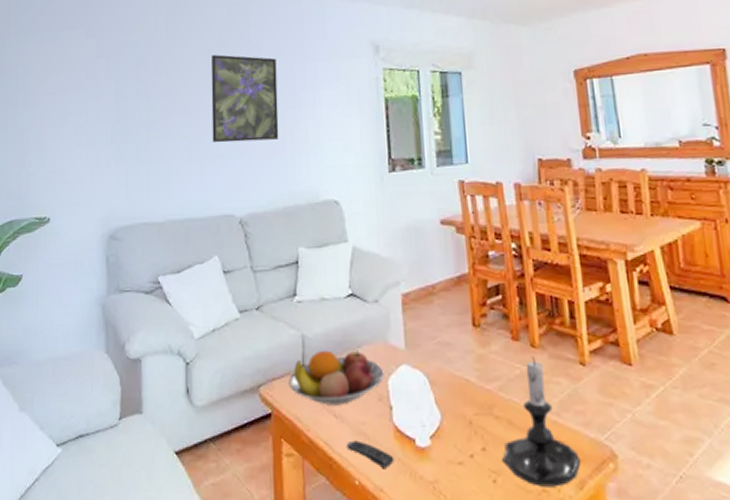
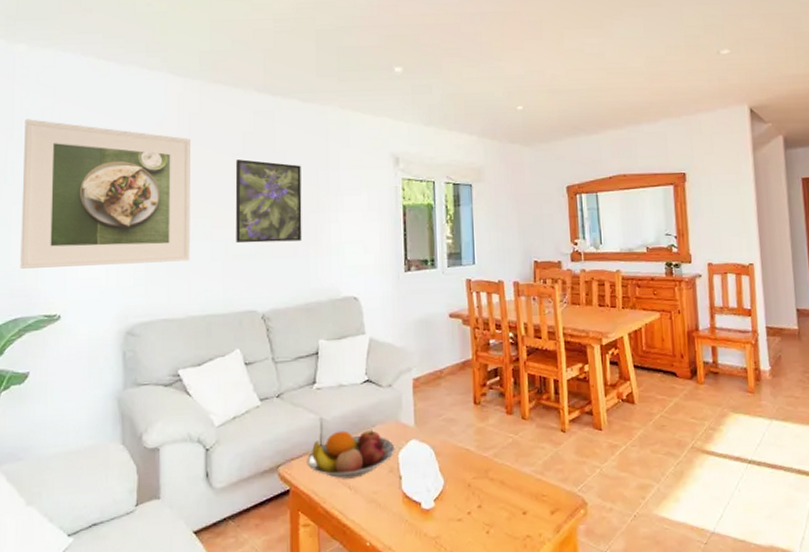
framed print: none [15,24,169,171] -> present [20,119,192,269]
remote control: present [347,440,394,468] -> none [360,507,402,530]
candle holder: present [502,356,582,487] -> none [495,427,559,534]

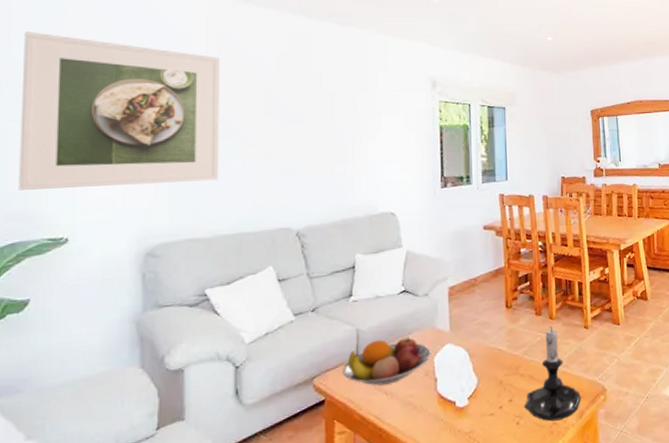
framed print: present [235,159,302,243] -> none [268,80,339,162]
candle holder: none [495,427,559,534] -> present [524,326,582,422]

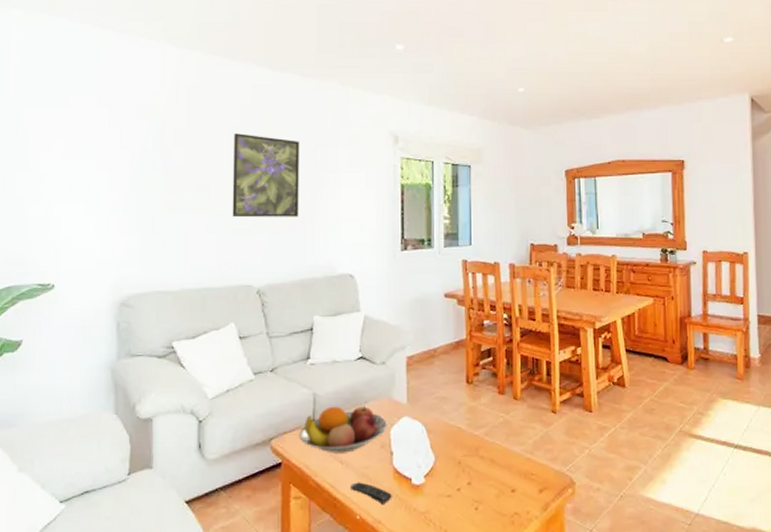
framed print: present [18,31,221,190] -> none [14,86,189,237]
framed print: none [268,80,339,162] -> present [232,133,299,218]
remote control: none [396,410,437,429] -> present [351,482,392,504]
candle holder: present [524,326,582,422] -> none [484,407,547,511]

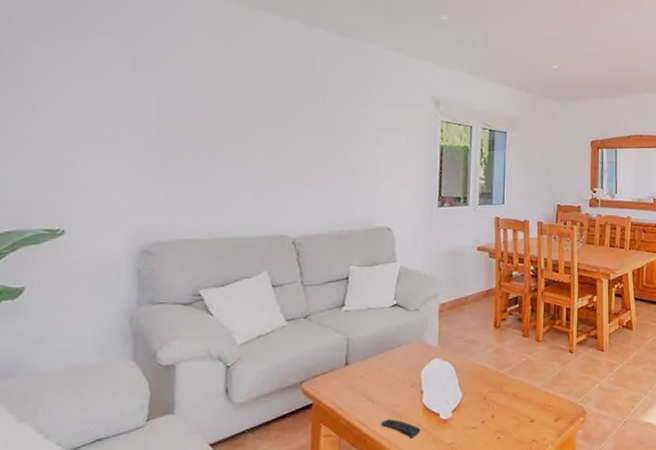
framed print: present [232,133,299,218] -> none [268,87,341,172]
fruit bowl: present [299,405,388,453] -> none [331,348,419,394]

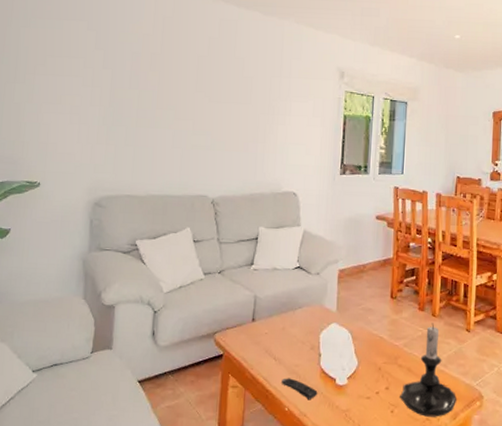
candle holder: none [506,348,562,439] -> present [400,323,457,417]

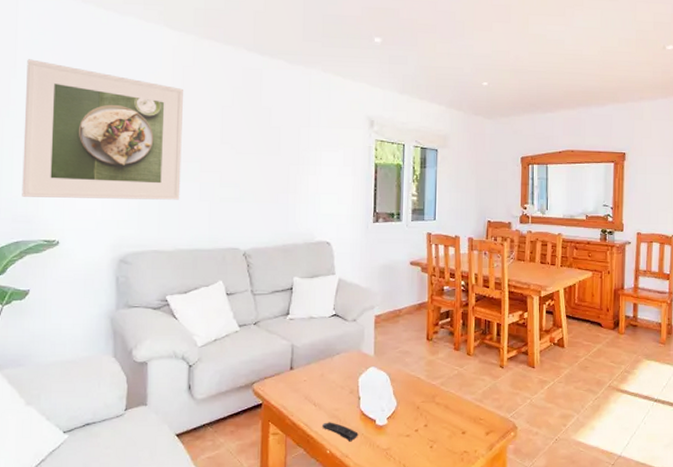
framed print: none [9,9,164,146] -> present [22,59,184,200]
candle holder: present [400,323,457,417] -> none [438,361,493,450]

